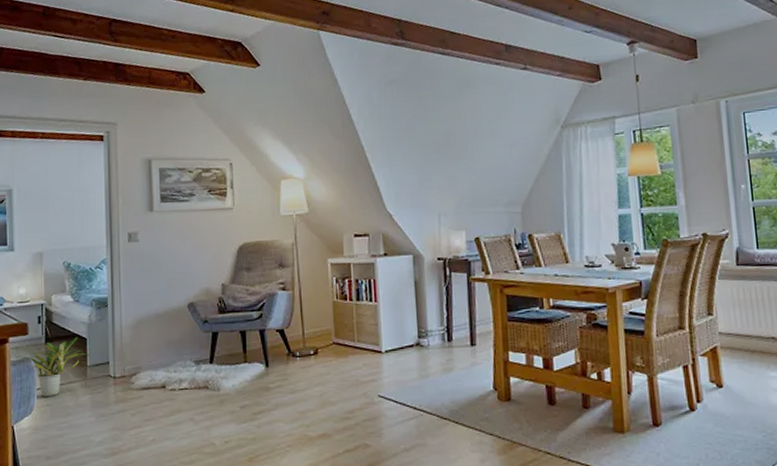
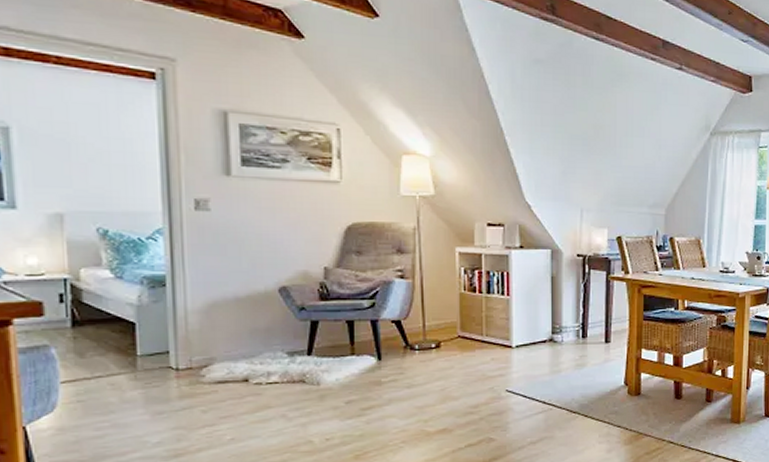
potted plant: present [15,337,90,398] -> none [24,321,141,393]

